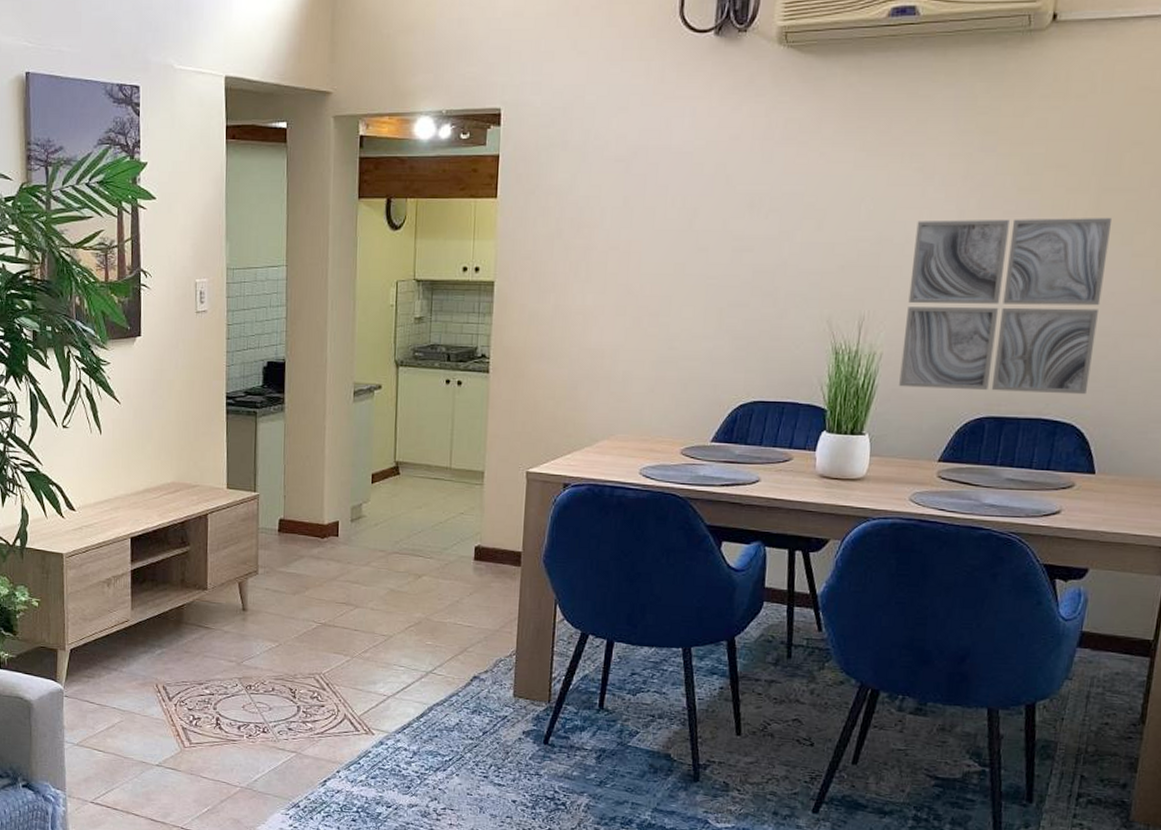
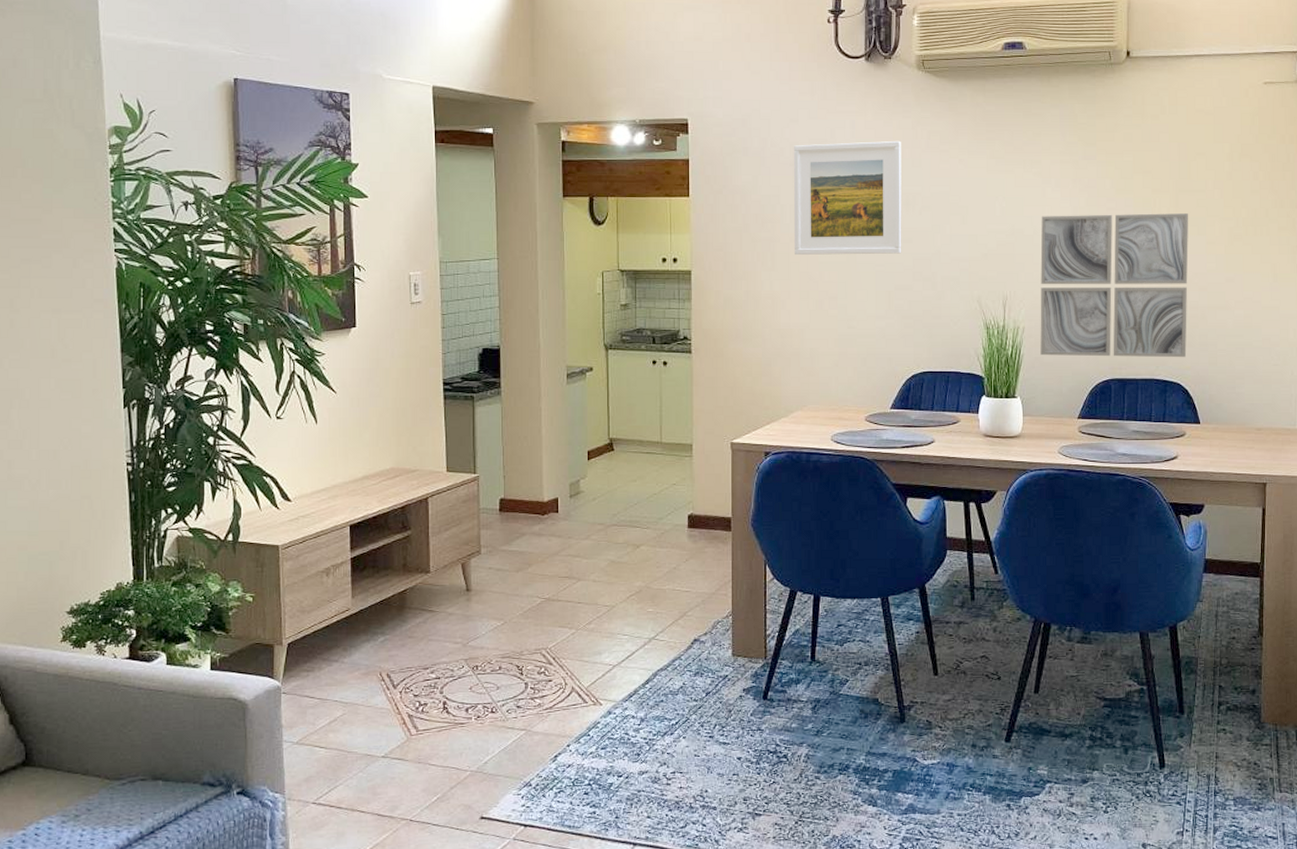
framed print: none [613,130,751,266] -> present [793,140,902,255]

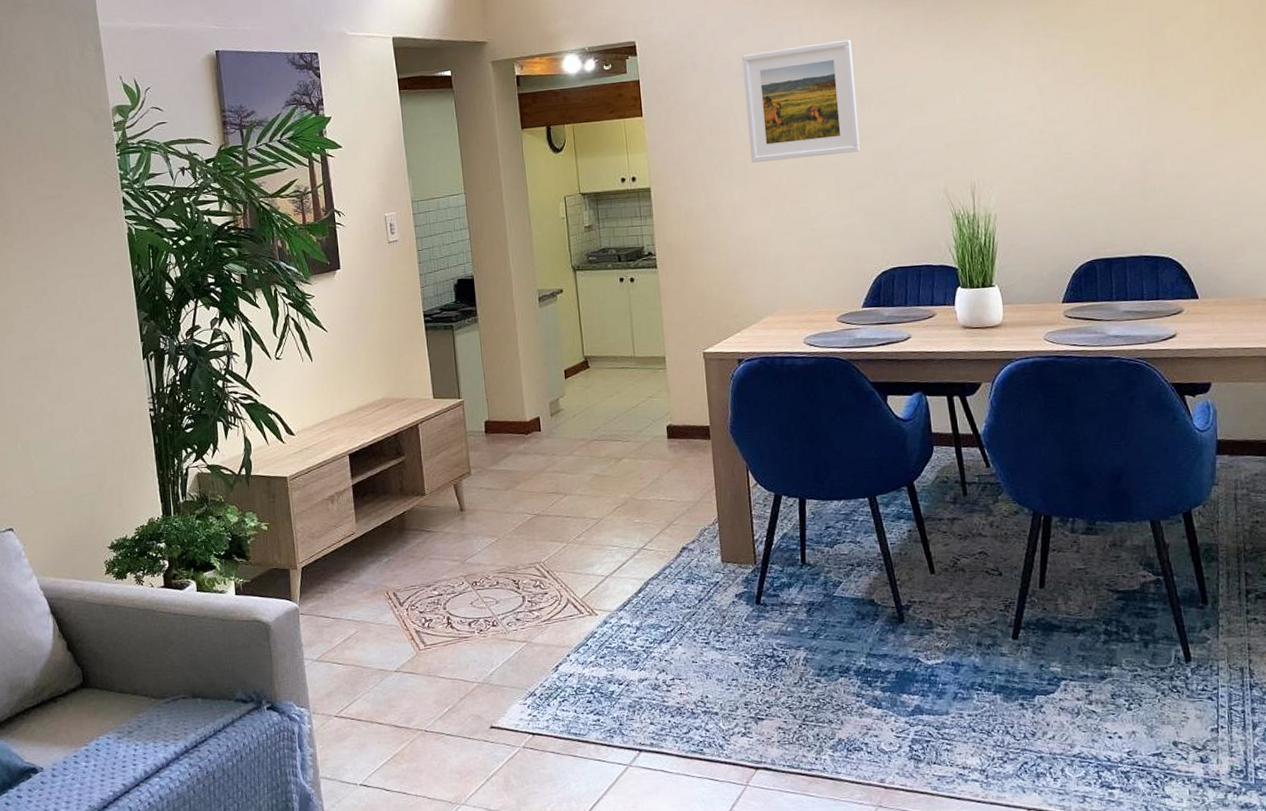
wall art: present [1040,213,1189,358] -> none [1004,81,1177,242]

